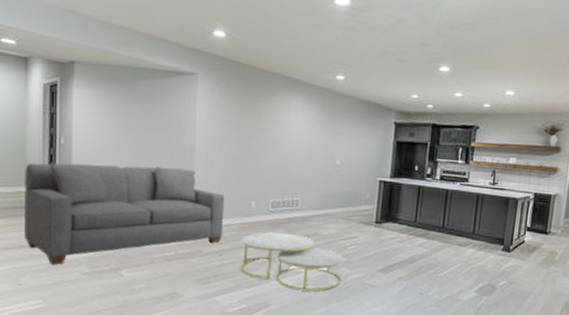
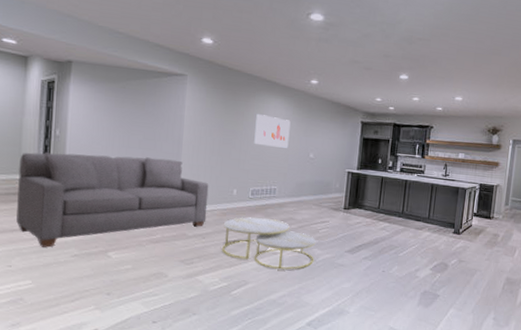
wall art: none [273,116,314,155] -> present [254,114,291,148]

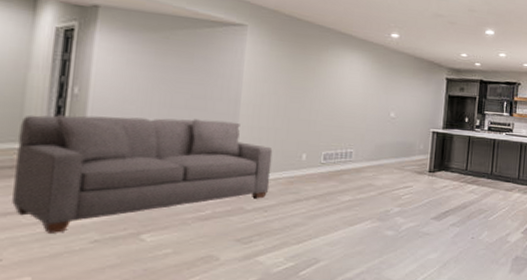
coffee table: present [222,217,316,270] -> none [288,185,398,243]
wall art: present [254,114,291,148] -> none [327,70,369,107]

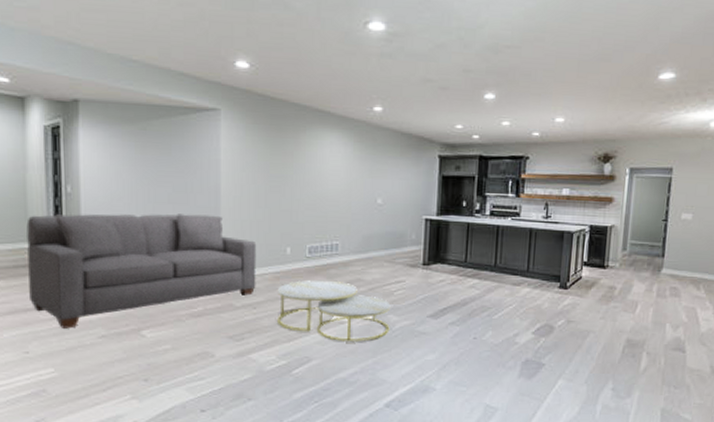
coffee table: none [288,185,398,243] -> present [277,281,391,342]

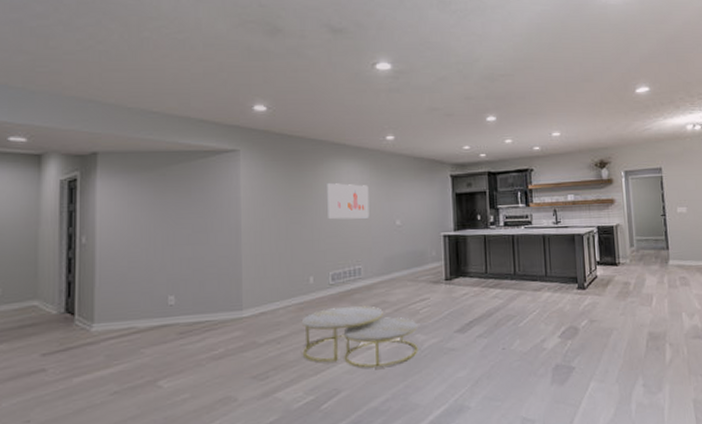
sofa: present [26,213,257,329] -> none [35,252,280,389]
wall art: none [308,153,351,194] -> present [327,183,370,219]

